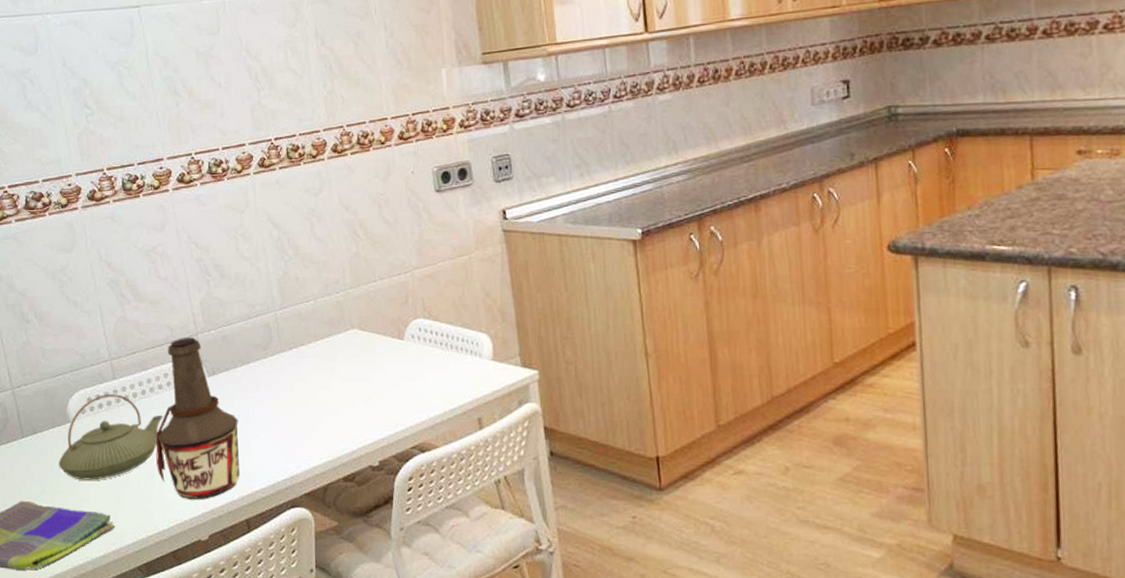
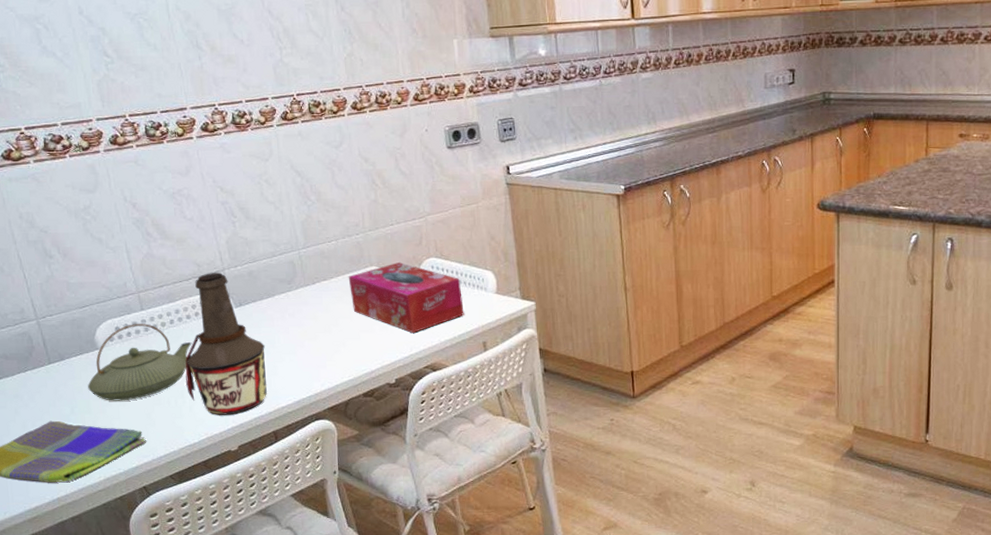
tissue box: none [327,324,456,406] -> present [348,262,464,333]

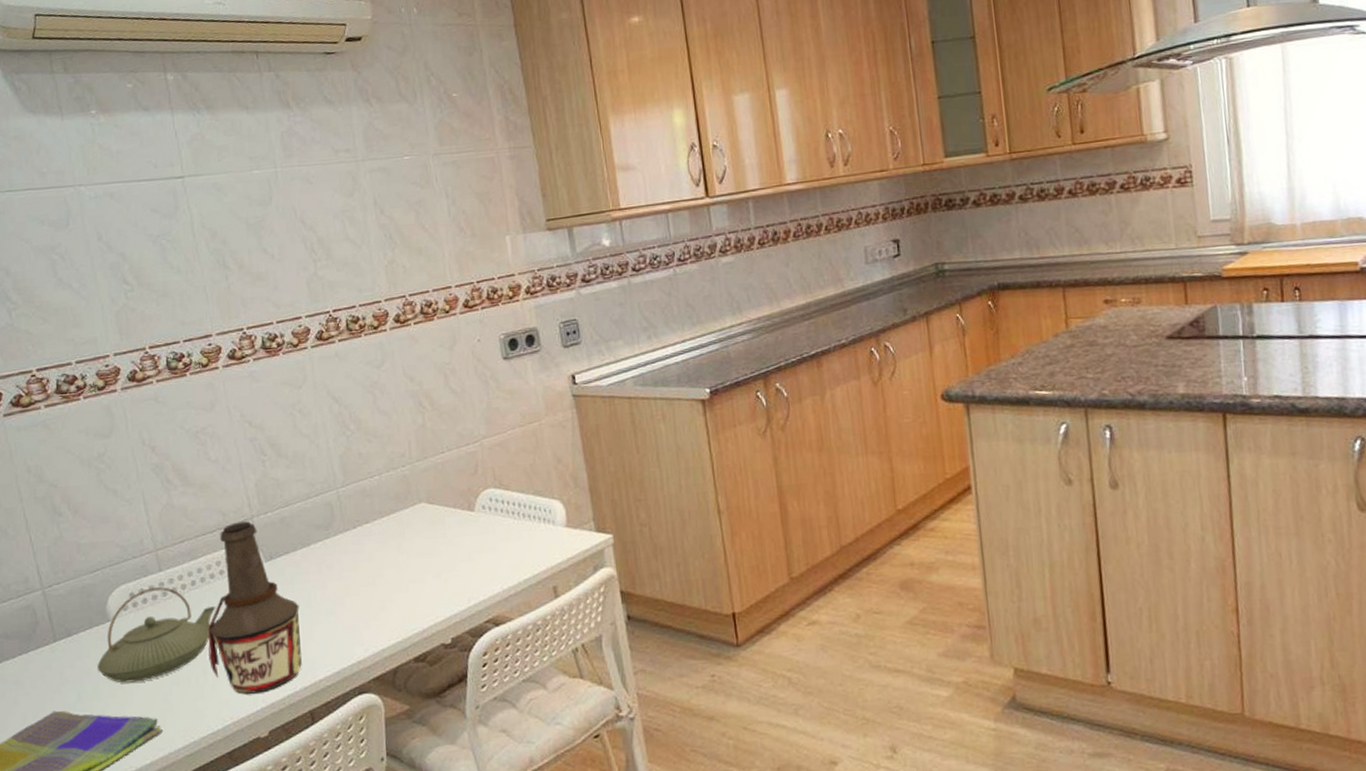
tissue box: present [348,262,464,333] -> none [394,496,530,580]

